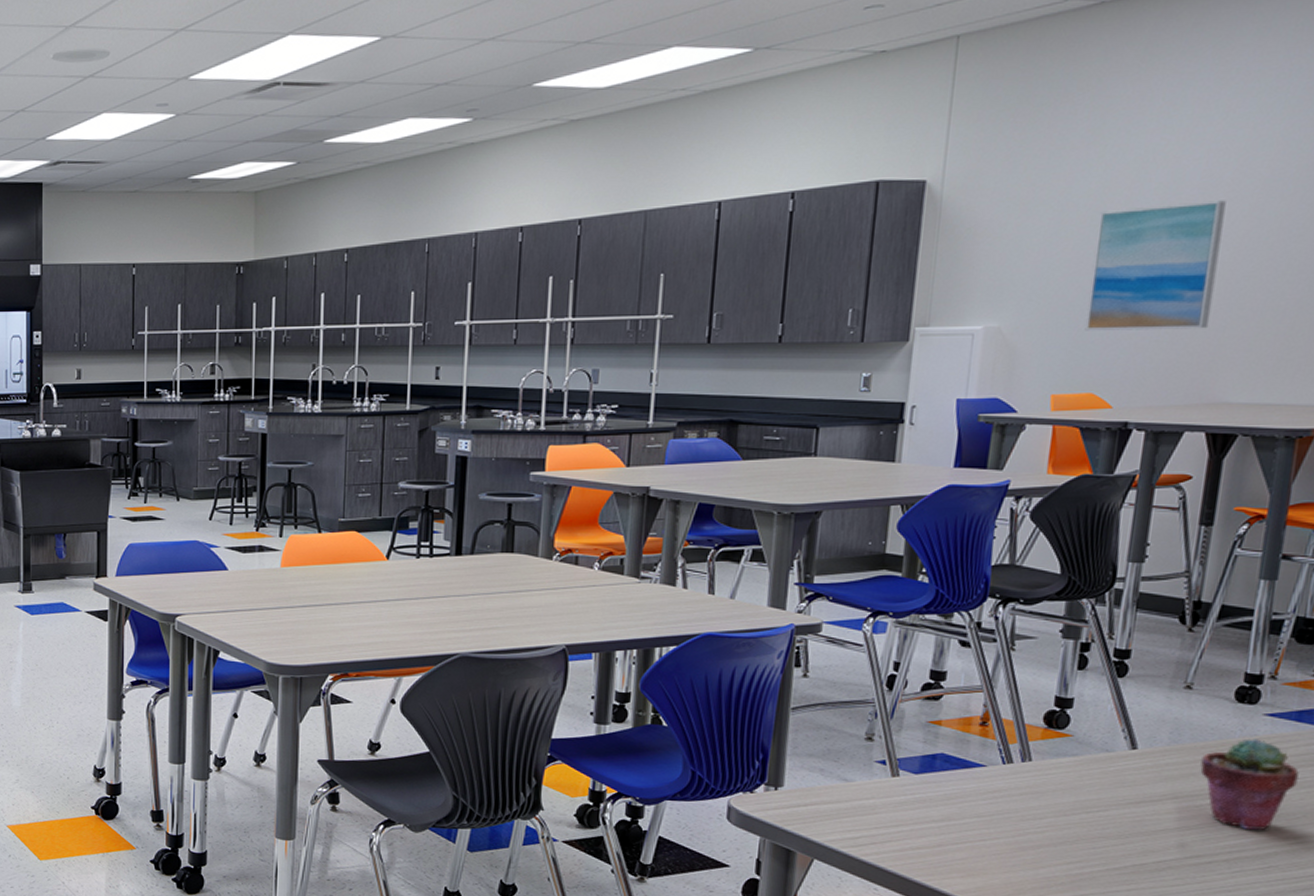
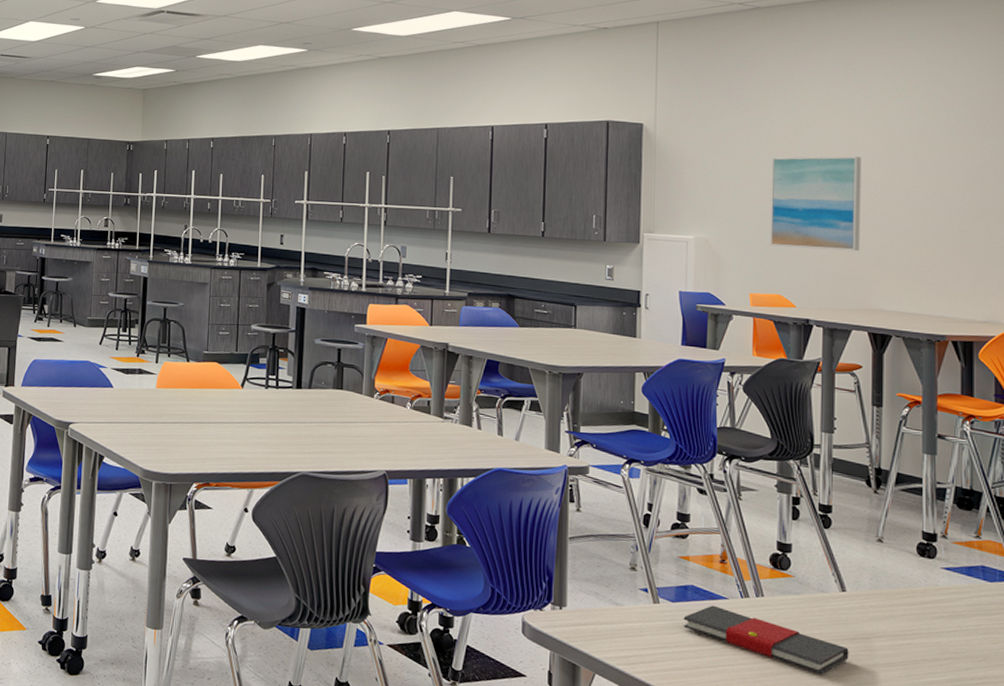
book: none [926,774,1133,844] -> present [683,605,849,674]
potted succulent: present [1200,739,1300,830] -> none [896,588,976,670]

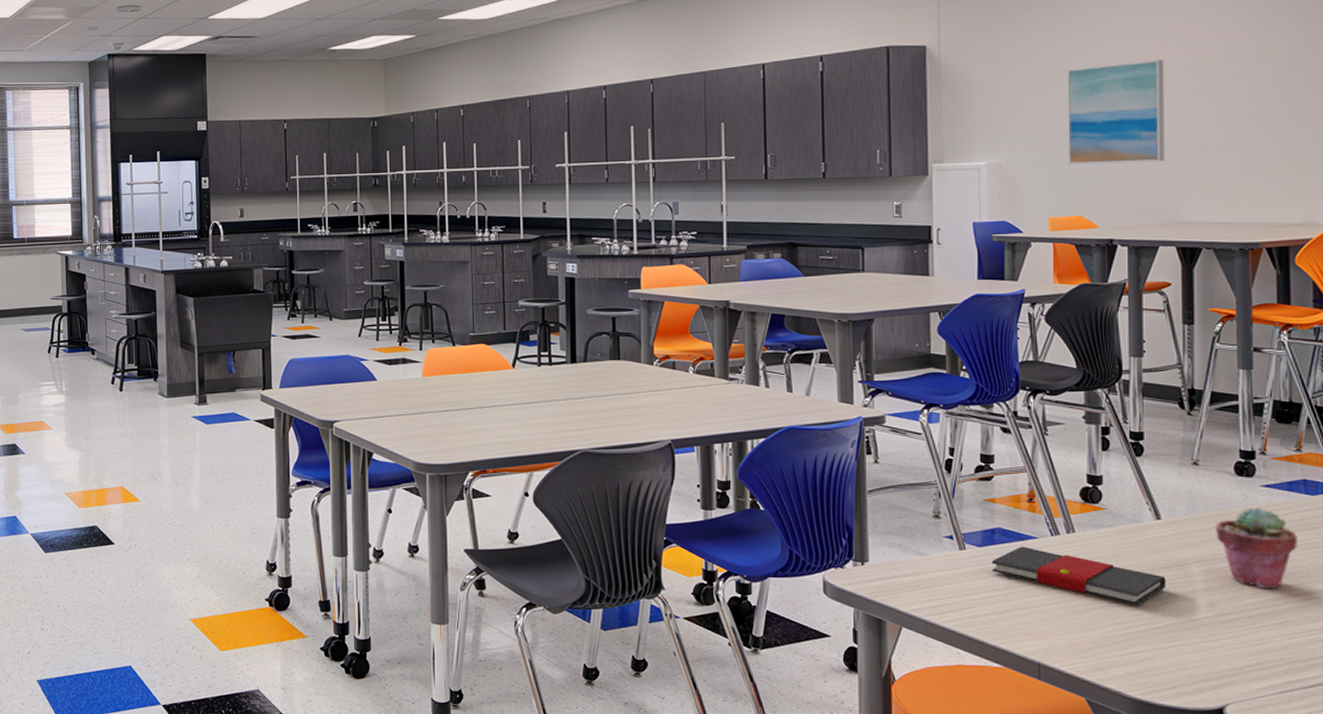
potted succulent: none [896,588,976,670] -> present [1214,507,1299,588]

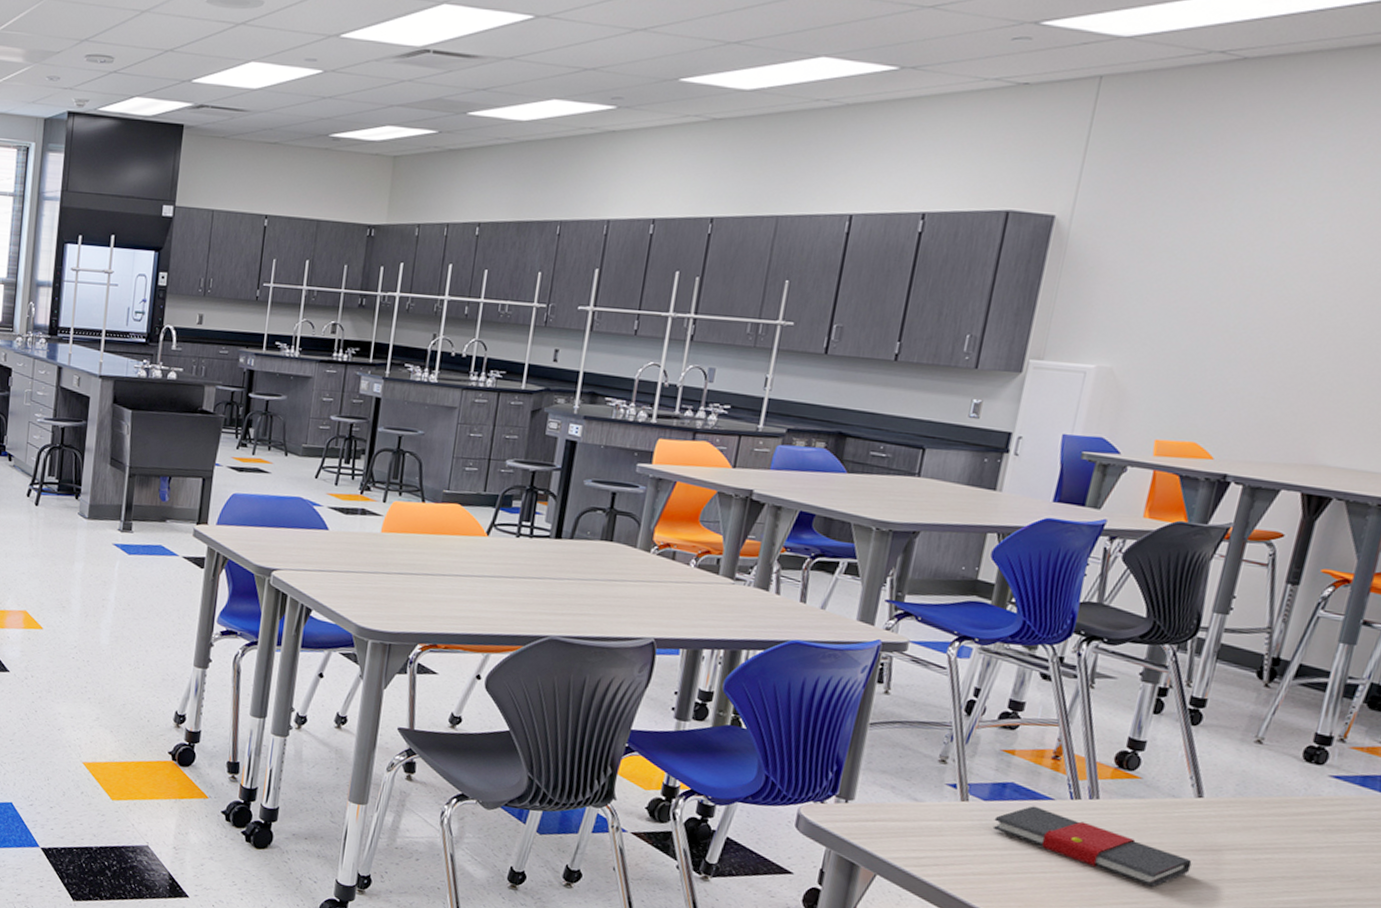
wall art: present [1066,59,1165,165] -> none [1194,264,1345,391]
potted succulent: present [1214,507,1299,588] -> none [1262,798,1358,890]

